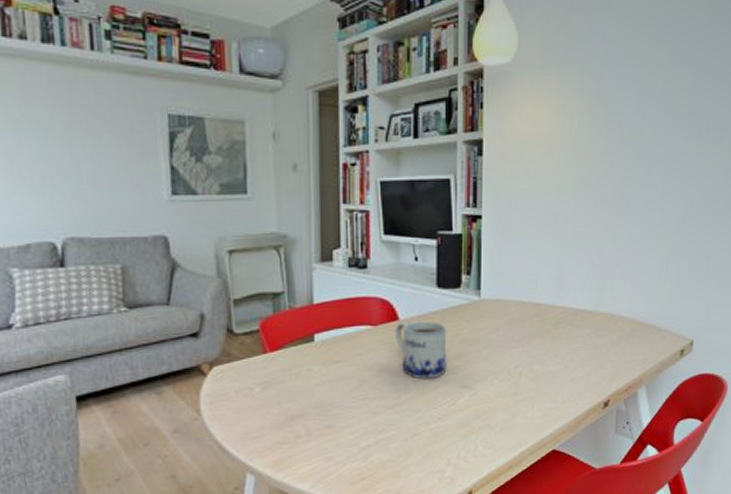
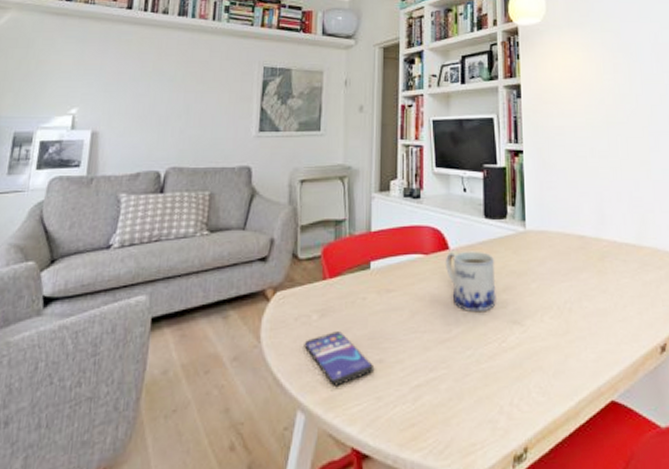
smartphone: none [248,402,323,451] -> present [304,331,375,386]

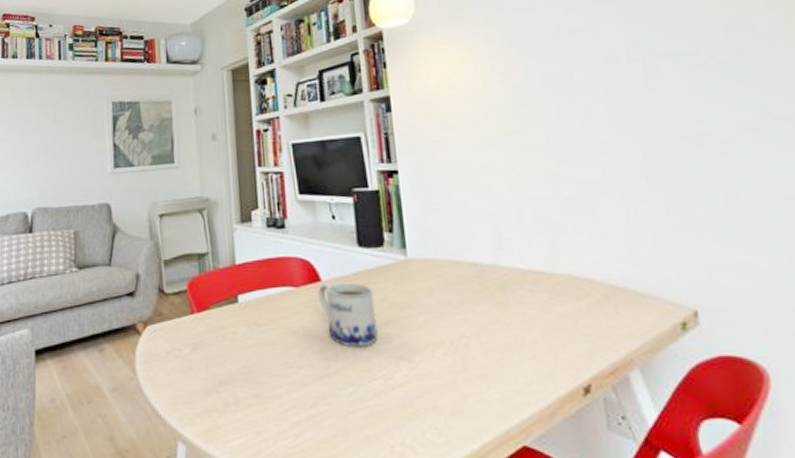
smartphone: present [304,331,375,386] -> none [178,365,252,419]

